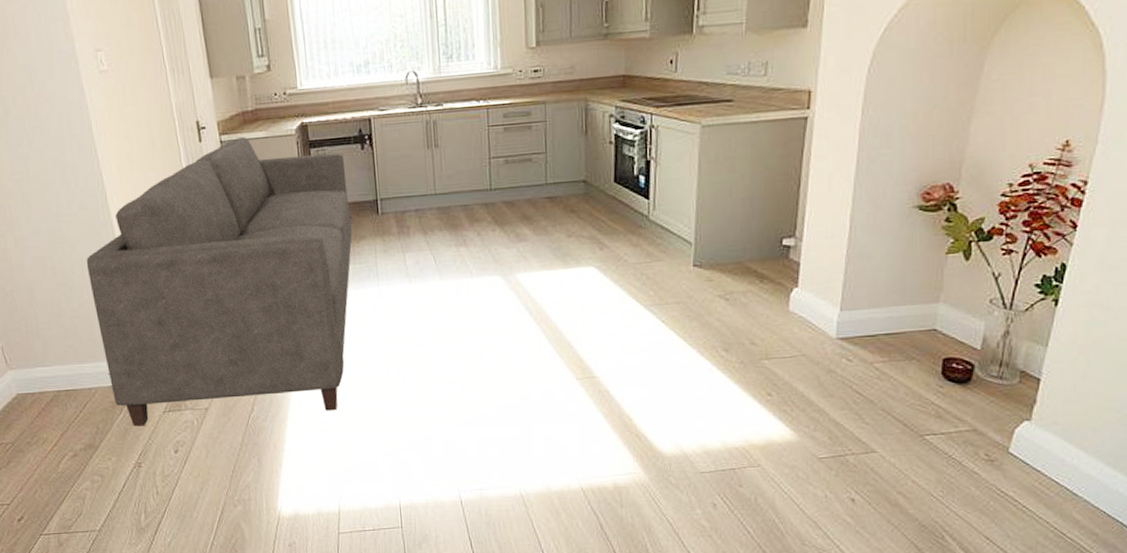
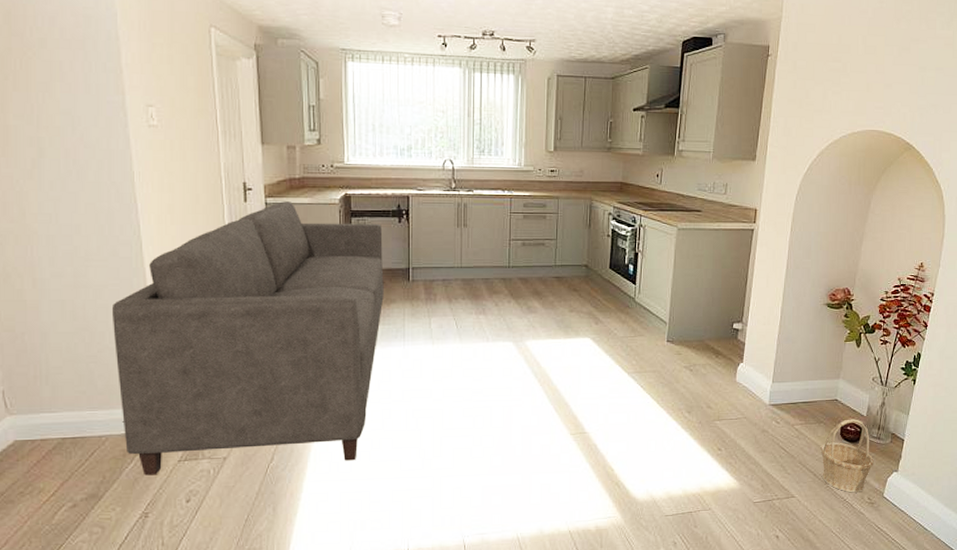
basket: none [912,353,993,447] -> present [820,419,874,493]

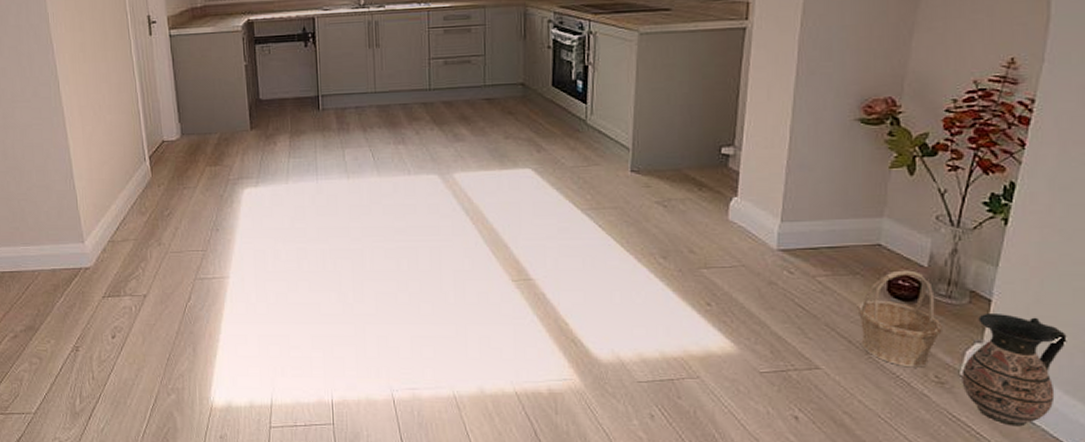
sofa: present [111,201,384,476] -> none [36,32,293,310]
ceramic jug: none [884,449,948,533] -> present [962,312,1067,427]

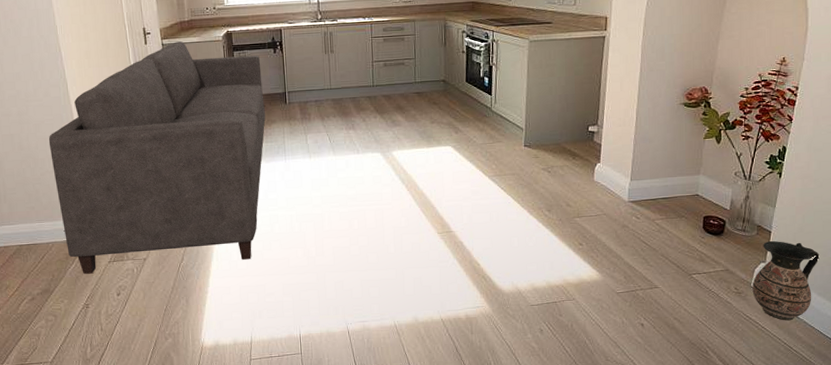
sofa: none [36,32,293,310] -> present [48,41,266,274]
basket: present [857,270,942,368] -> none [683,212,739,283]

